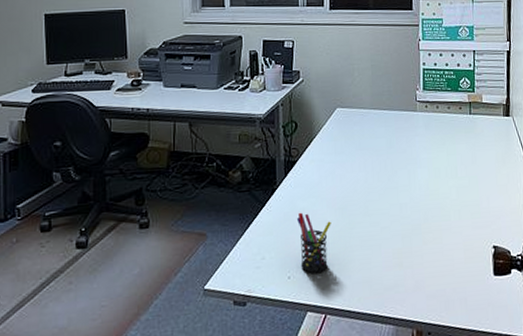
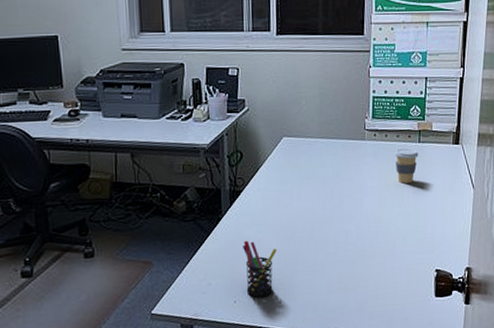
coffee cup: none [446,120,470,156] -> present [394,148,419,184]

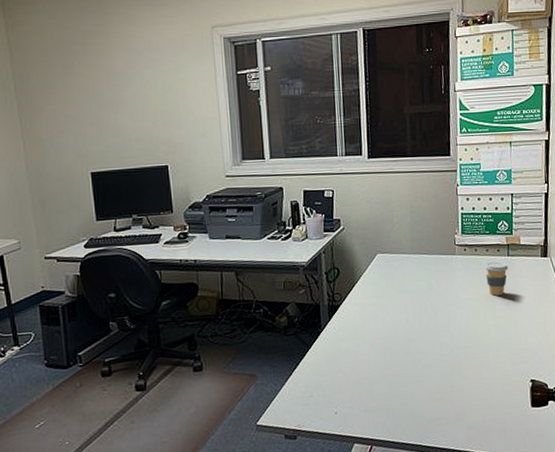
pen holder: present [243,240,277,297] -> none [342,353,375,409]

